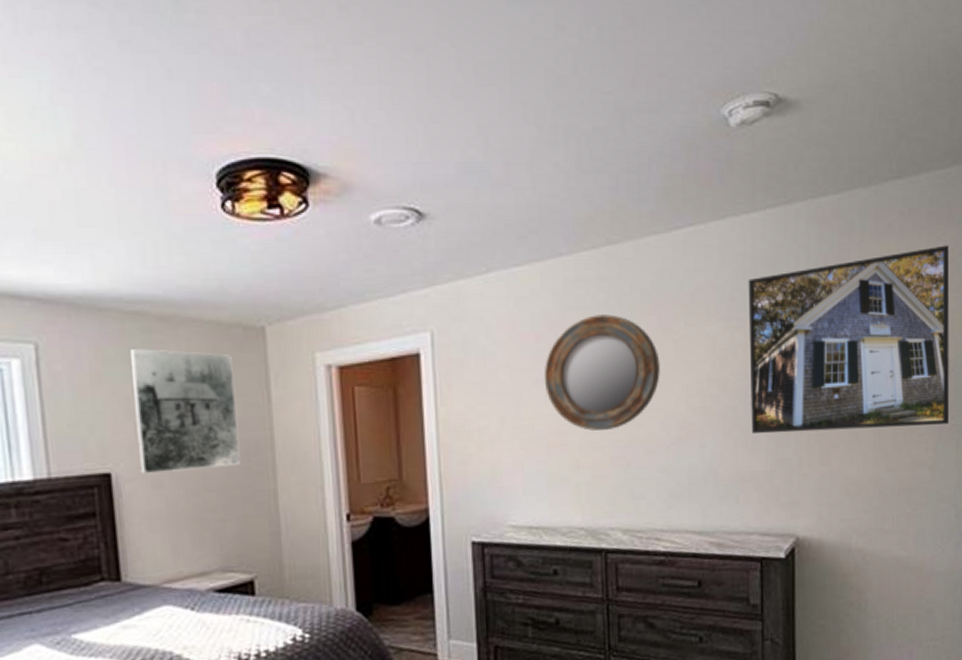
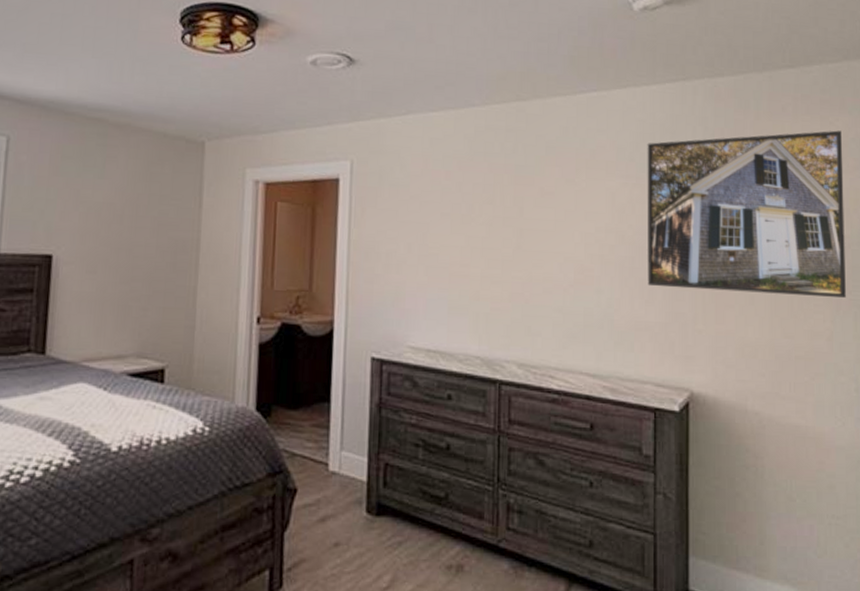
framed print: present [129,348,241,475] -> none [78,148,173,261]
home mirror: present [544,313,660,431] -> none [451,160,561,267]

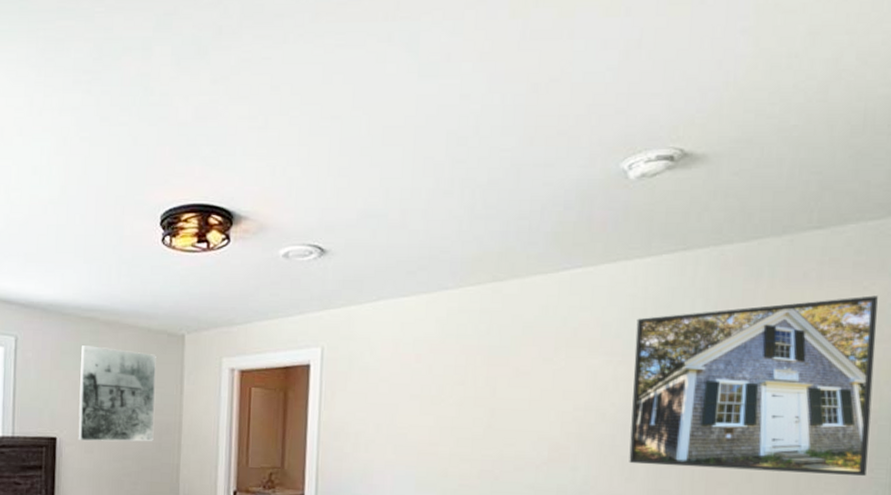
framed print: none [78,148,173,261] -> present [78,344,156,442]

